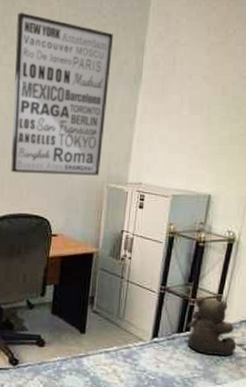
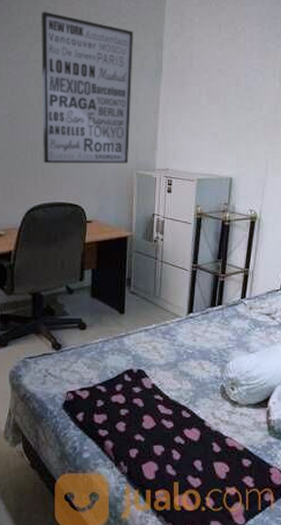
teddy bear: present [187,297,237,357] -> none [219,272,265,326]

